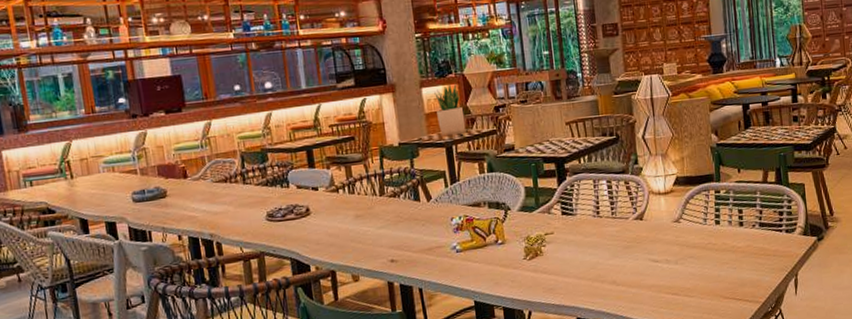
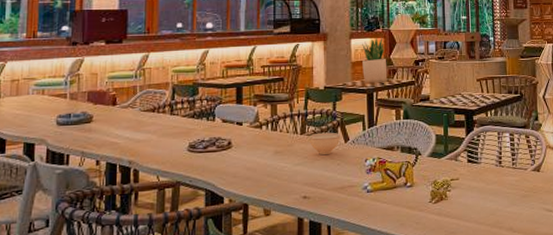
bowl: none [388,191,423,217] -> present [309,132,341,156]

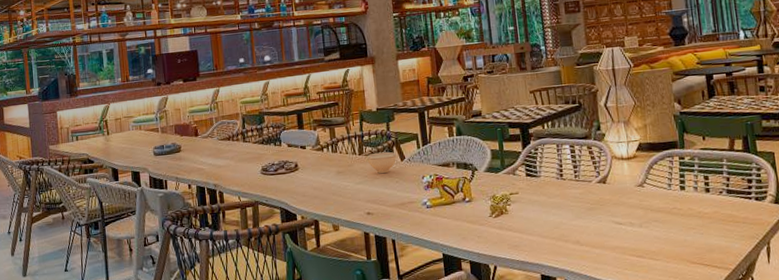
planter: present [362,37,388,84] -> none [409,56,437,103]

